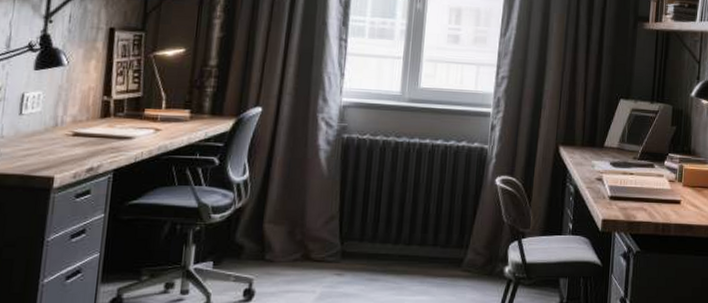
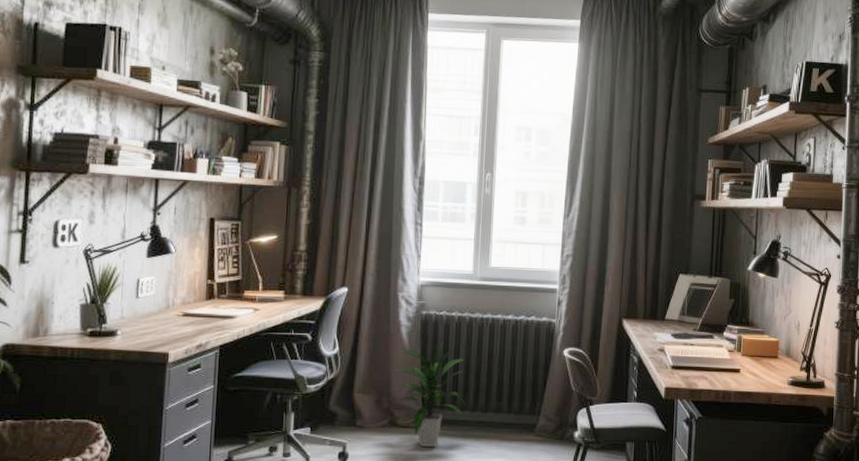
indoor plant: none [308,167,389,284] -> present [394,341,467,448]

